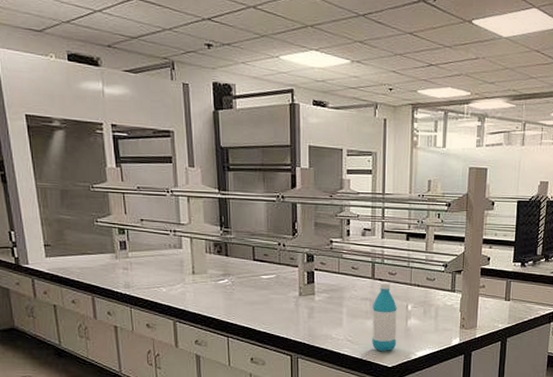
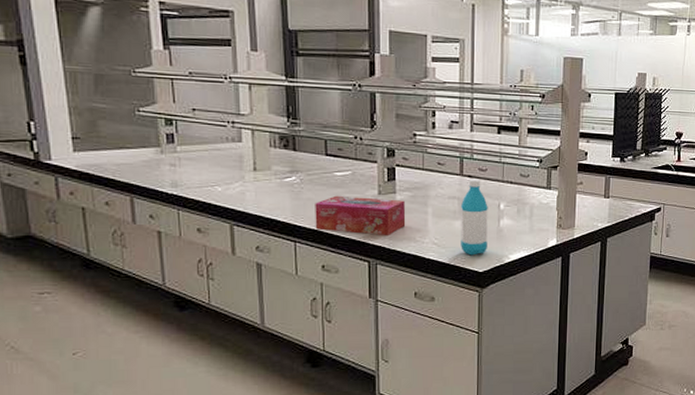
tissue box: none [244,296,323,332] -> present [315,195,406,235]

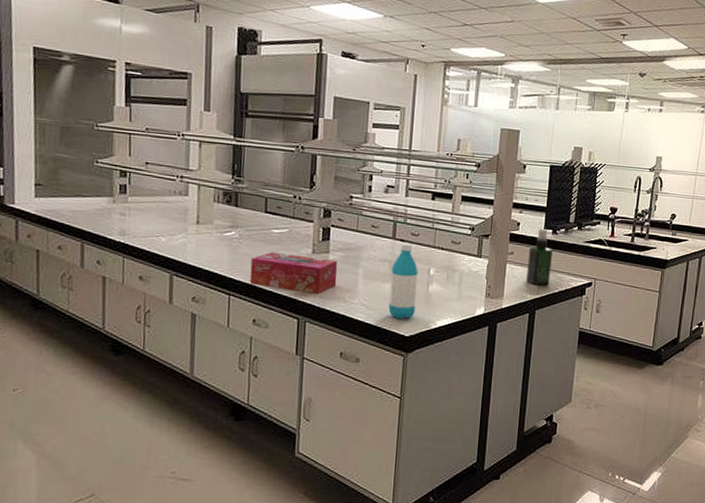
spray bottle: none [597,157,621,213] -> present [526,229,553,286]

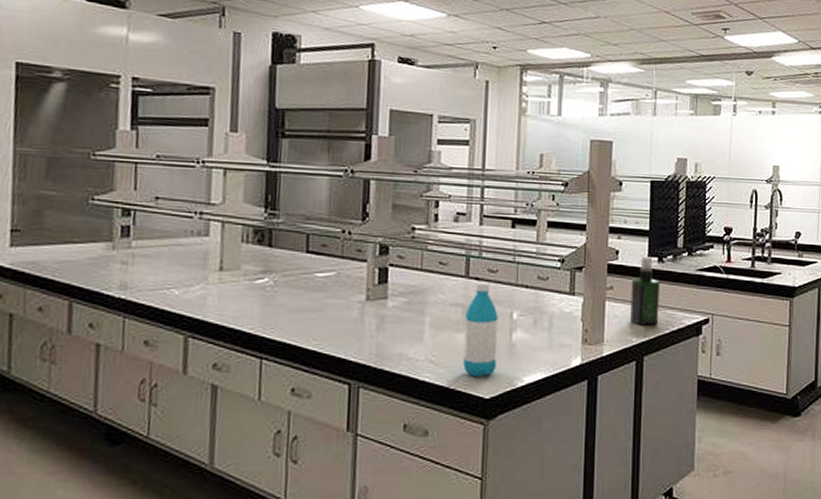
tissue box: present [249,252,338,294] -> none [287,301,398,351]

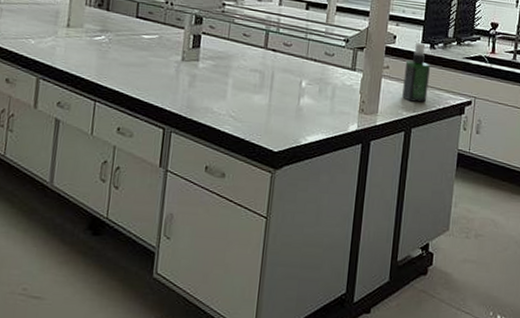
water bottle: present [463,281,498,378] -> none [257,52,290,133]

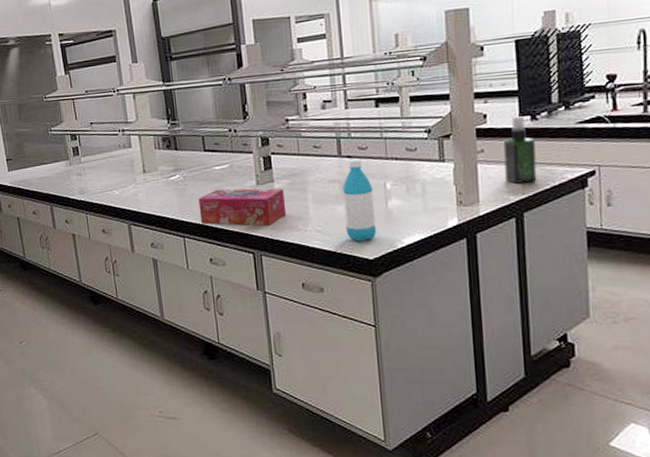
tissue box: none [116,58,207,103] -> present [198,188,287,226]
water bottle: none [257,52,290,133] -> present [343,158,376,242]

